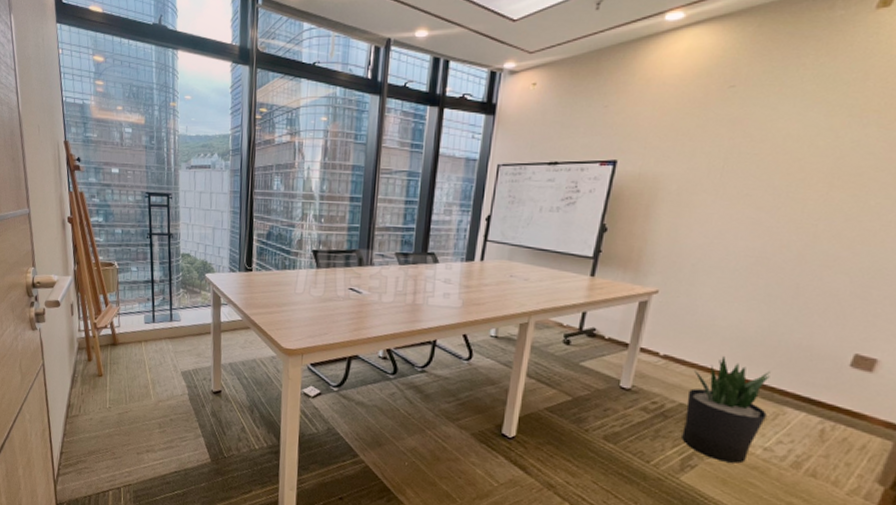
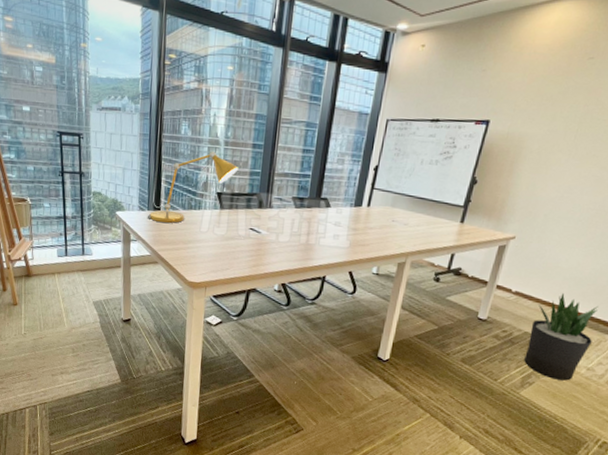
desk lamp: none [239,206,336,285] -> present [148,151,239,223]

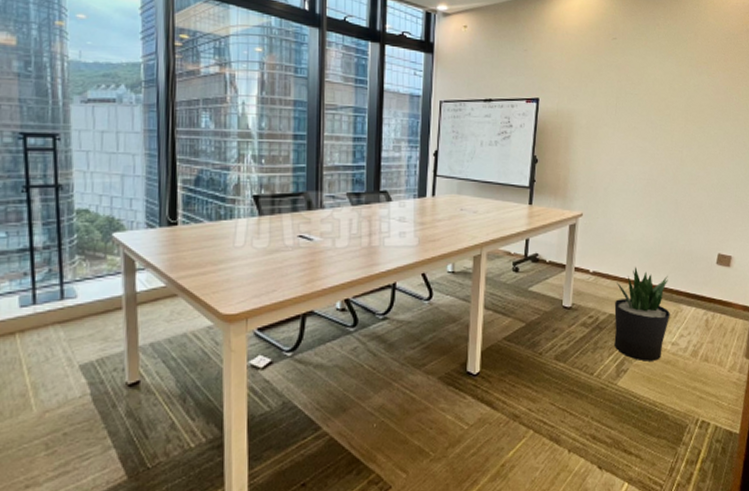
desk lamp: present [148,151,239,223] -> none [160,145,278,240]

